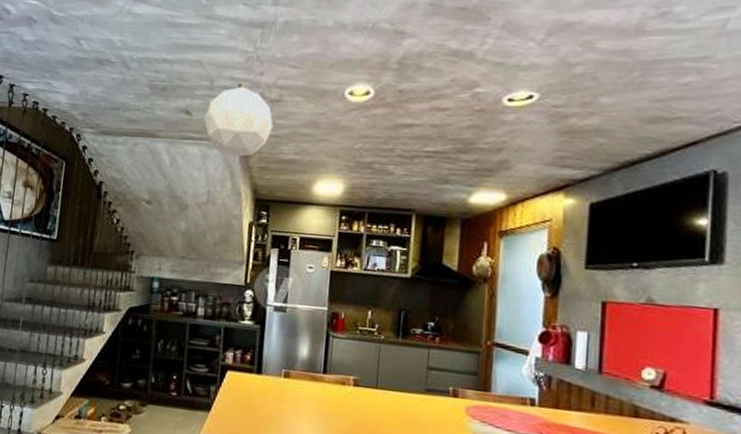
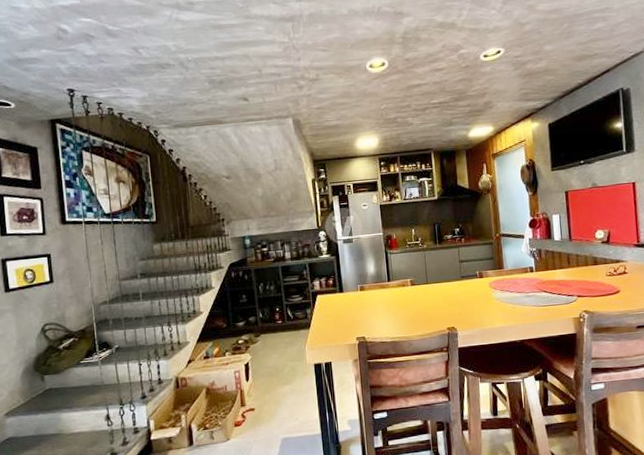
pendant light: present [203,81,273,157] -> none [259,67,316,130]

